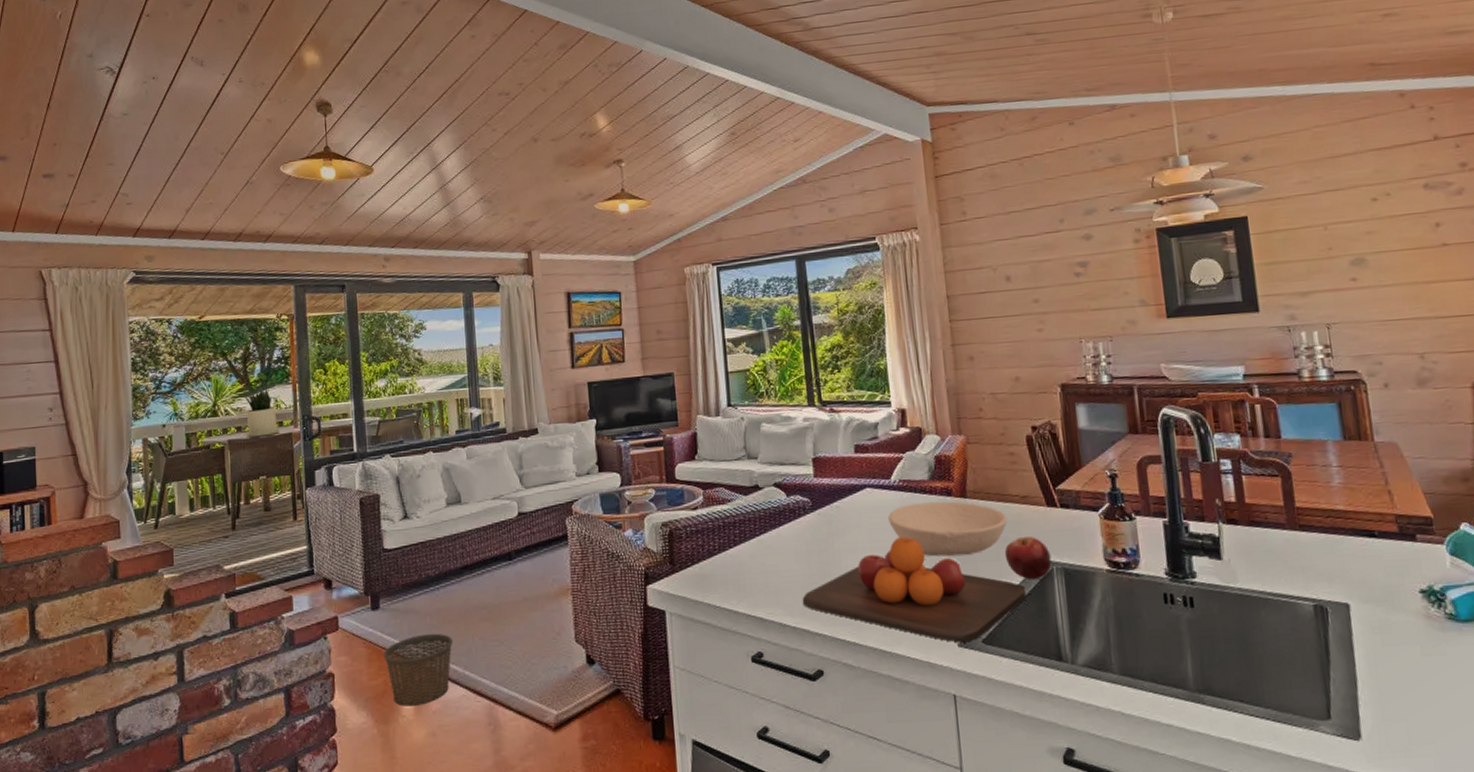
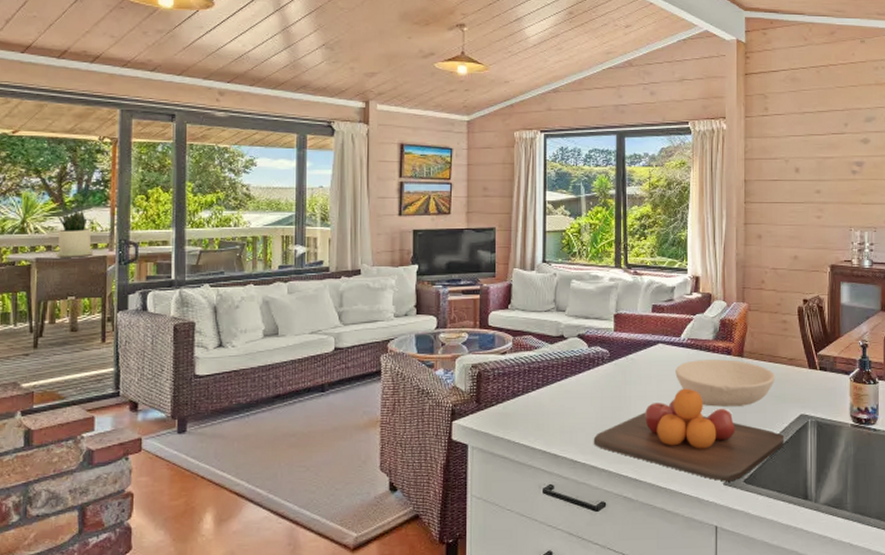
basket: present [383,633,453,706] -> none [186,457,259,526]
fruit: present [1004,537,1052,579] -> none [770,394,808,429]

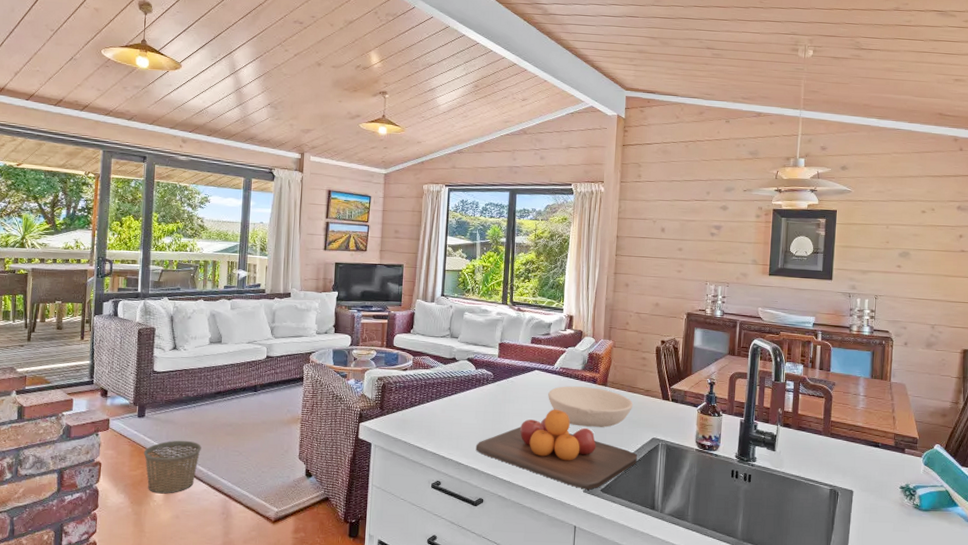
planter: present [56,210,94,257] -> none [47,231,78,270]
basket: none [186,457,259,526] -> present [143,440,201,494]

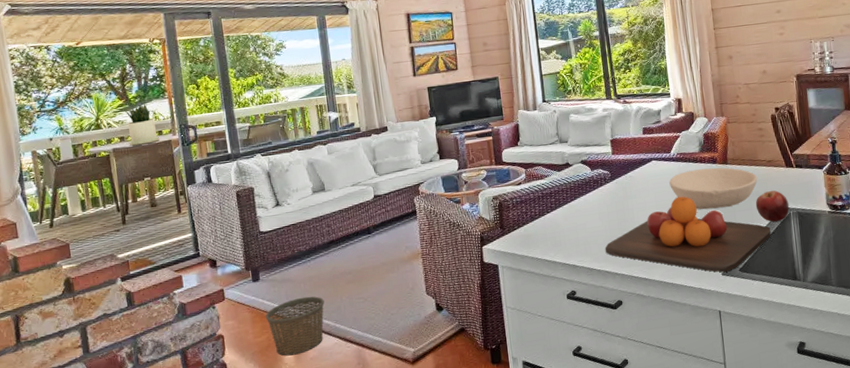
planter: none [47,231,78,270] -> present [124,103,160,146]
fruit: none [627,419,659,450] -> present [755,190,790,222]

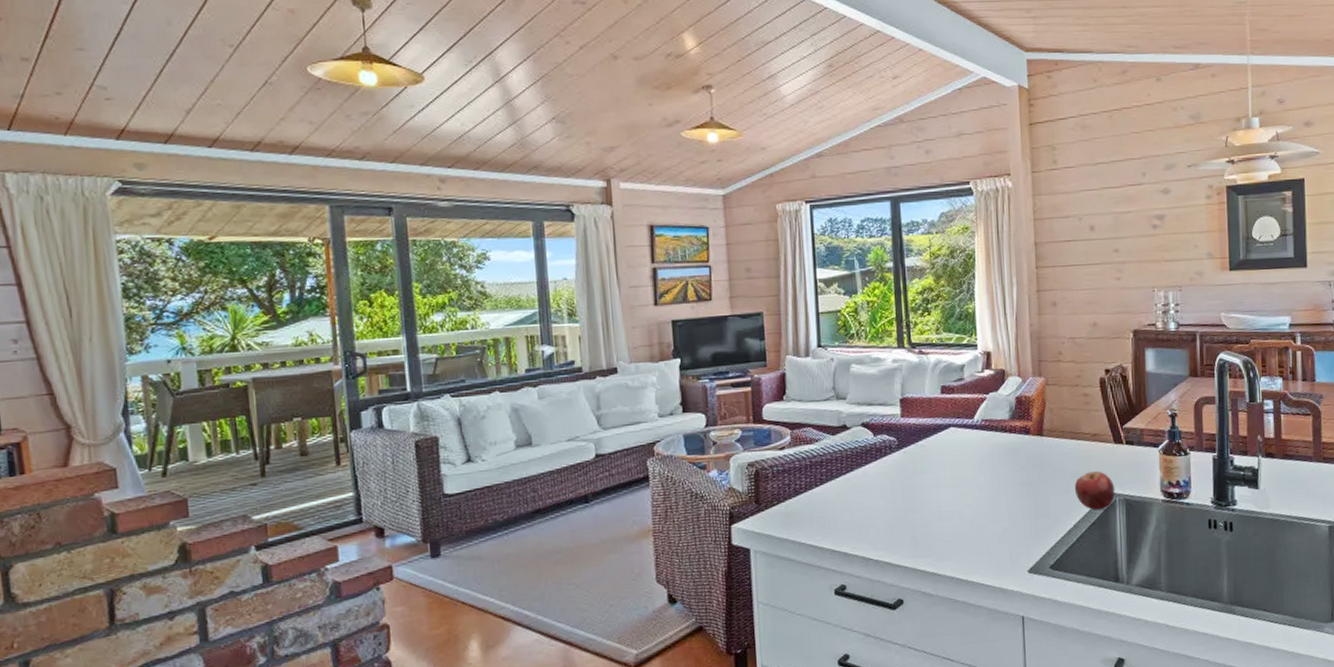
planter: present [124,103,160,146] -> none [270,321,317,375]
basket: present [265,296,325,356] -> none [445,579,524,654]
chopping board: present [605,196,771,272] -> none [885,473,1091,569]
bowl: present [669,167,758,210] -> none [970,439,1079,491]

